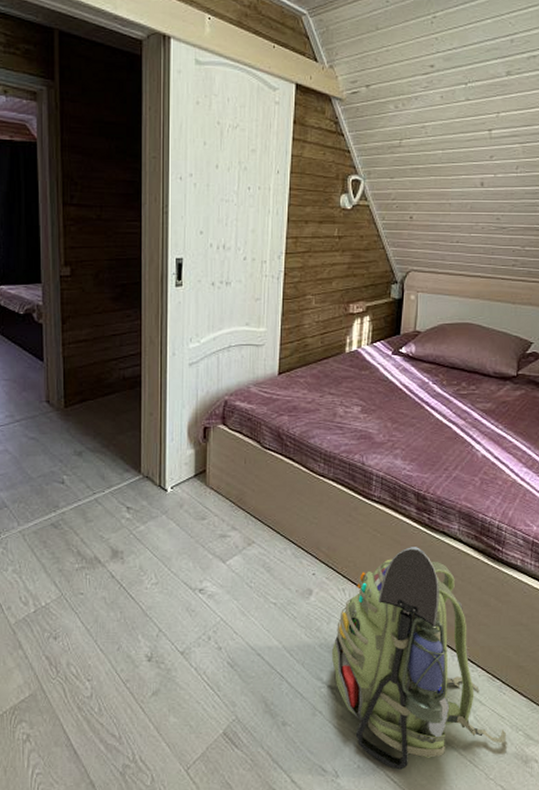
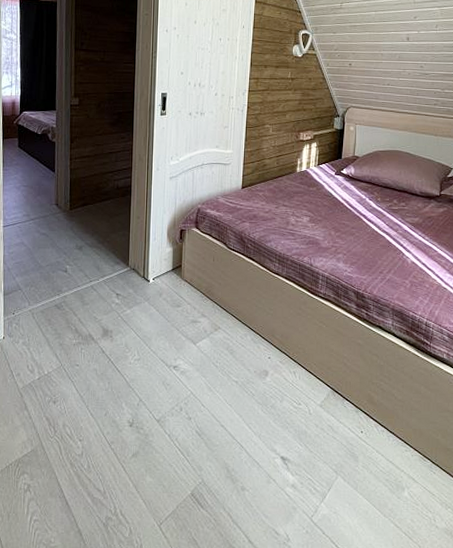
backpack: present [331,547,506,770] -> none [284,338,437,537]

